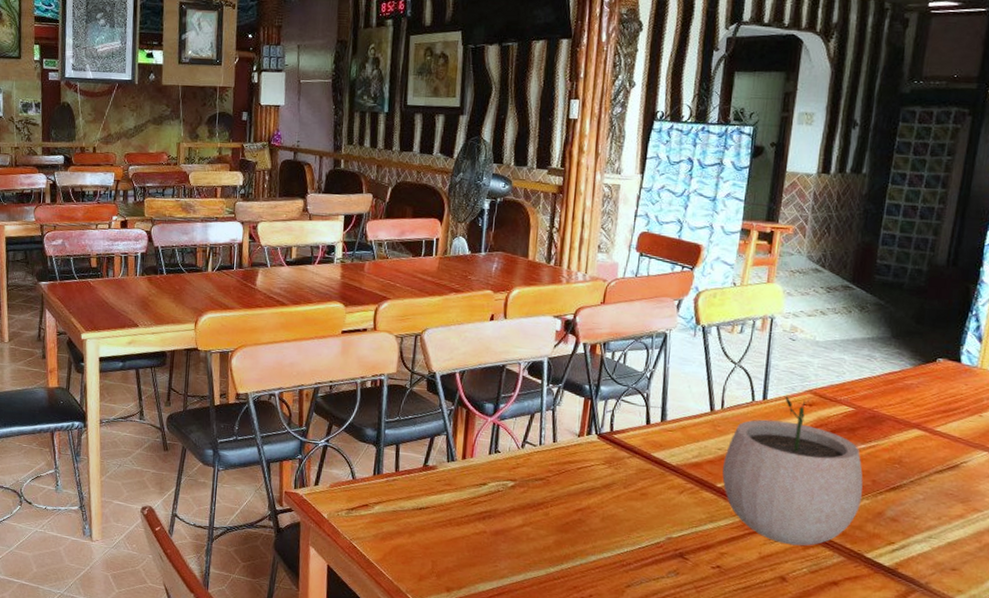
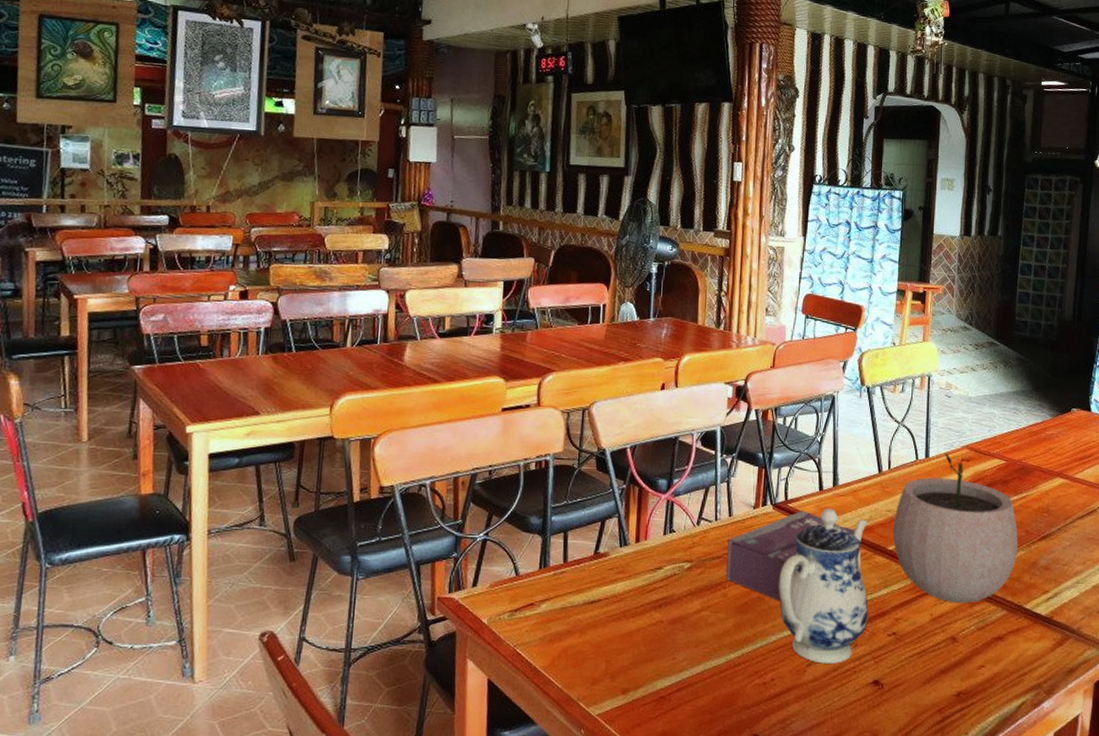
tissue box: none [548,442,683,526] -> present [726,511,856,602]
teapot: none [600,441,695,589] -> present [779,508,869,664]

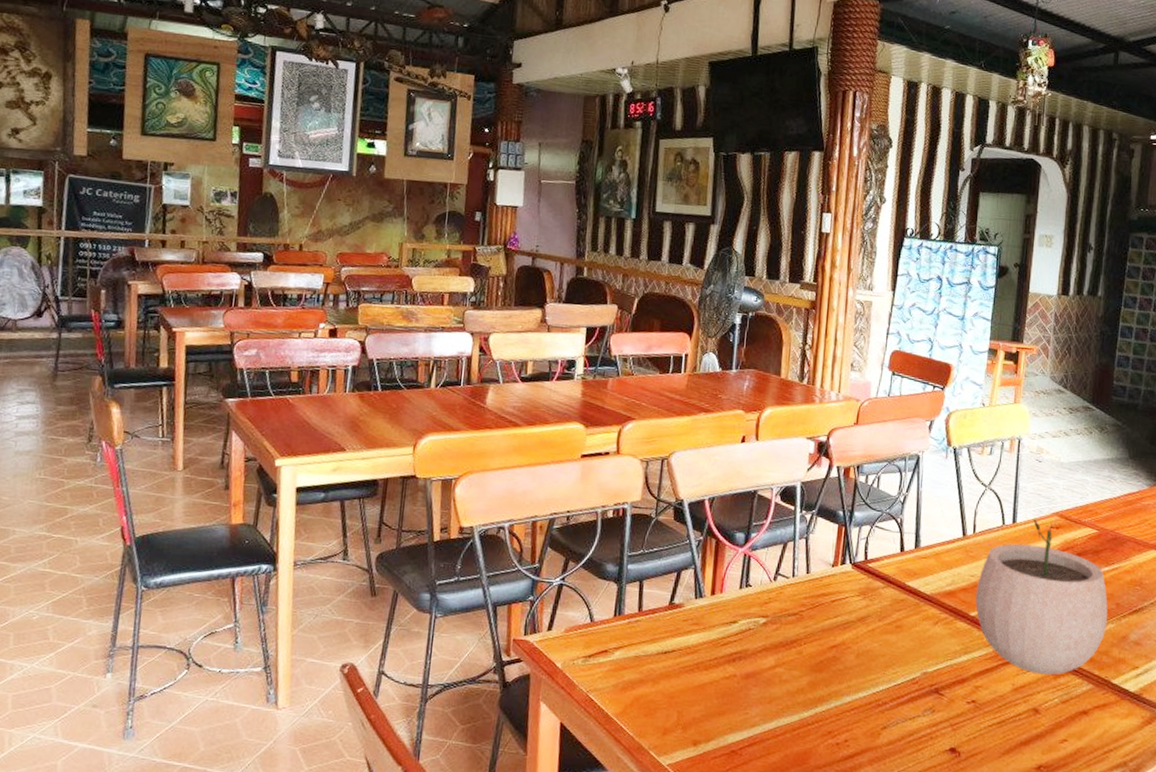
tissue box: present [726,511,856,602] -> none [802,571,937,663]
teapot: present [779,508,869,664] -> none [855,569,949,729]

